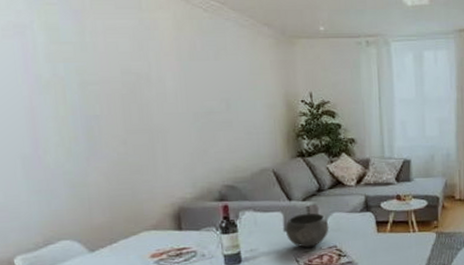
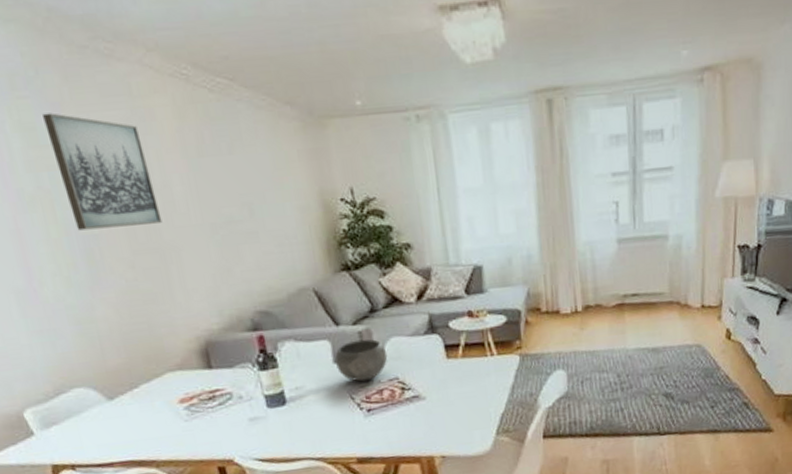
wall art: none [66,18,154,111] -> present [42,113,163,231]

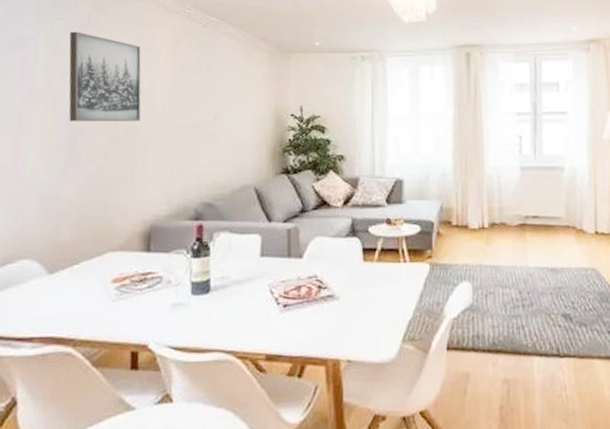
bowl: present [334,339,388,382] -> none [261,236,310,277]

